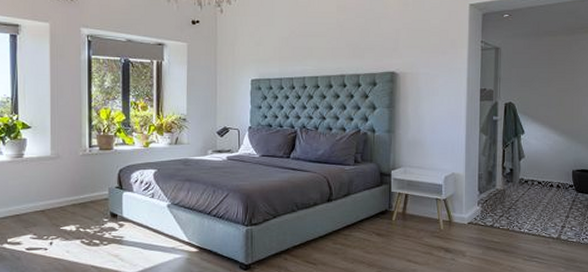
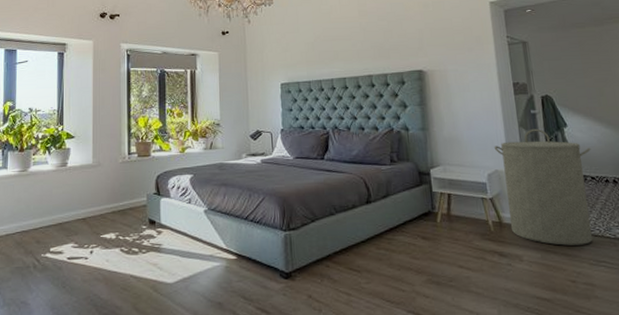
laundry hamper: none [454,134,543,243] -> present [494,128,593,246]

